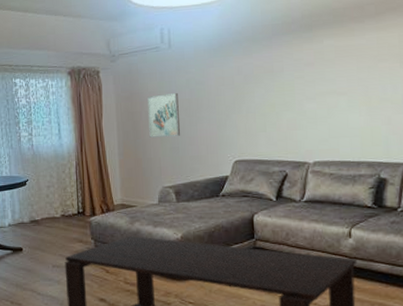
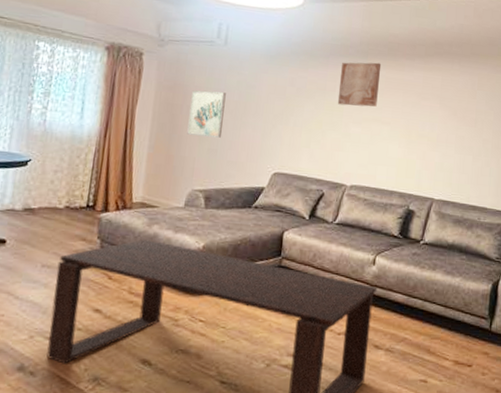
wall art: none [286,33,329,84] -> present [337,62,382,107]

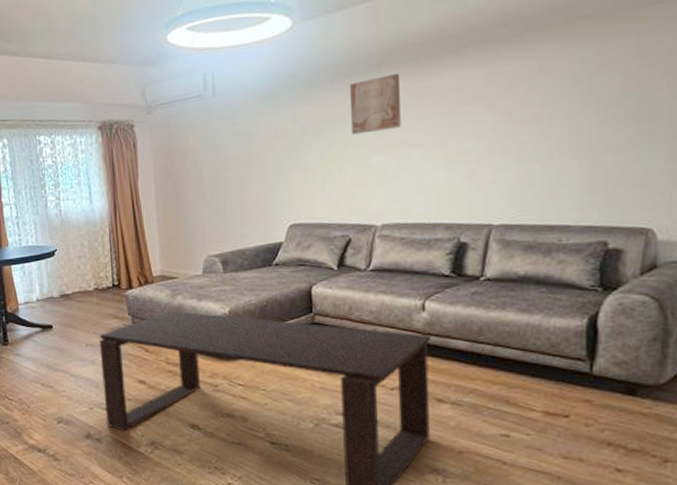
wall art: present [187,90,226,138] -> none [189,148,228,200]

